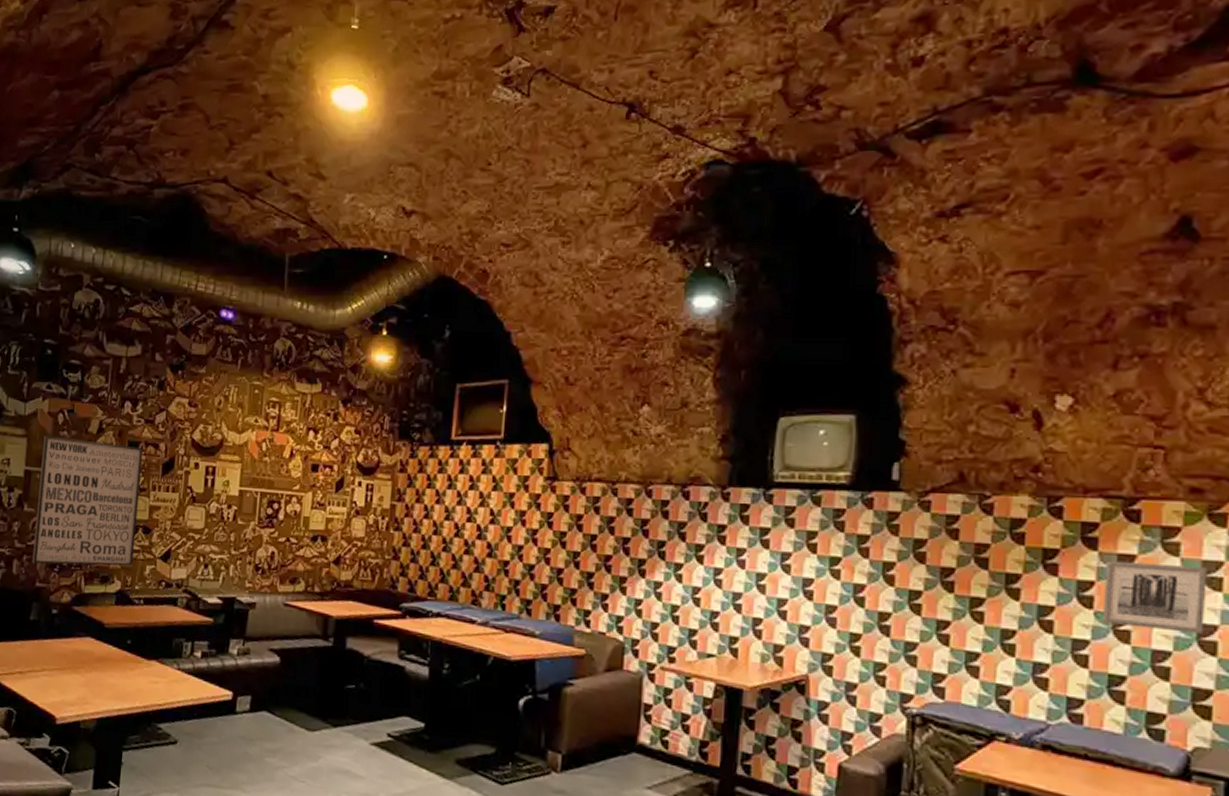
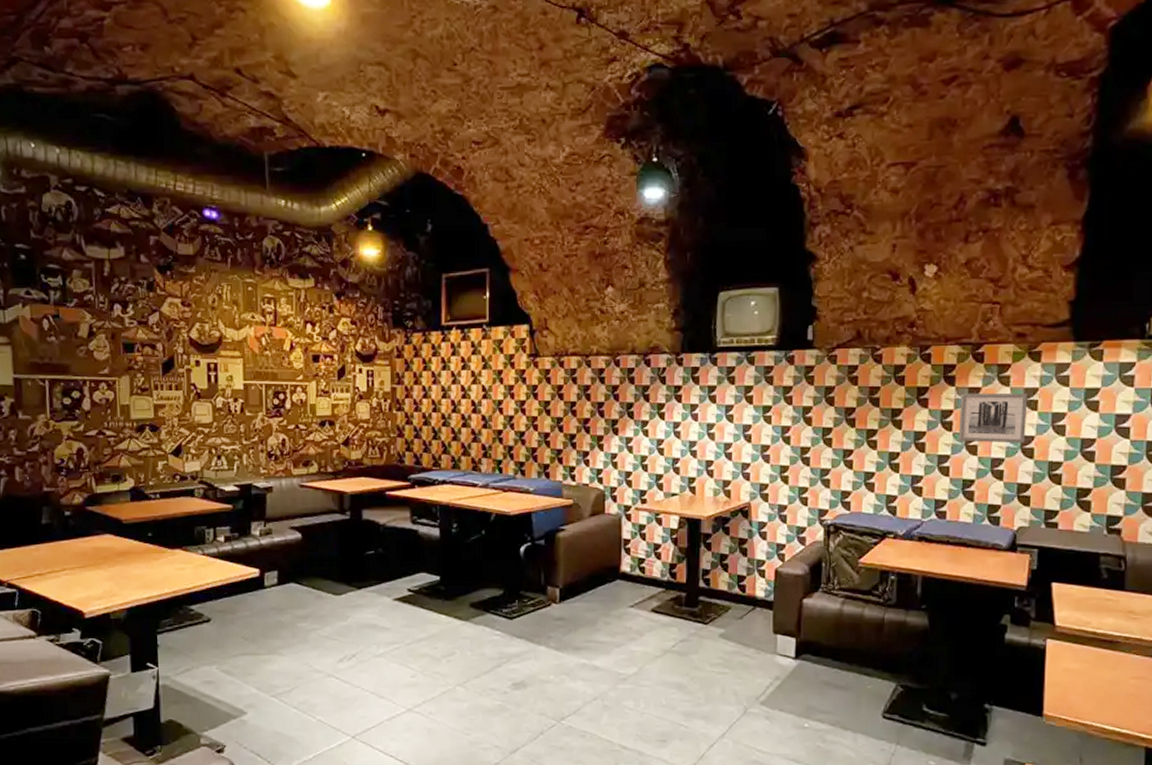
wall art: present [32,436,144,567] -> none [29,342,144,469]

